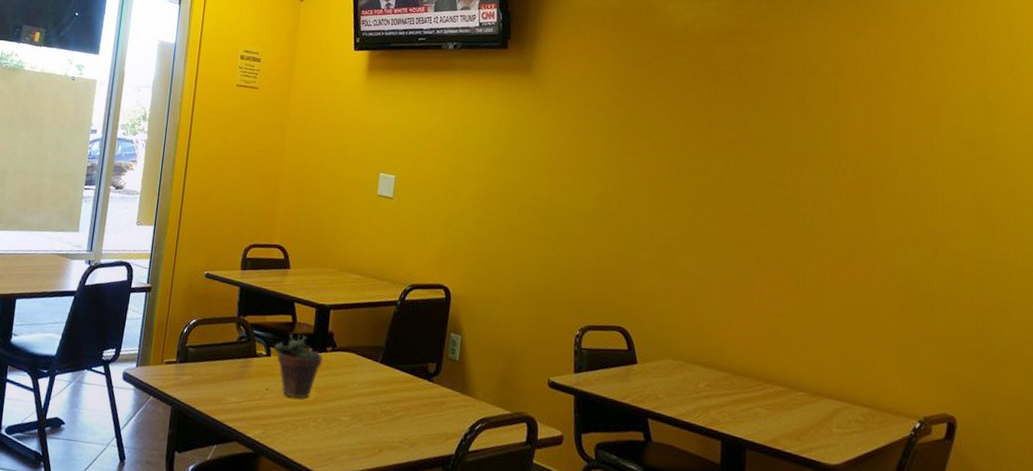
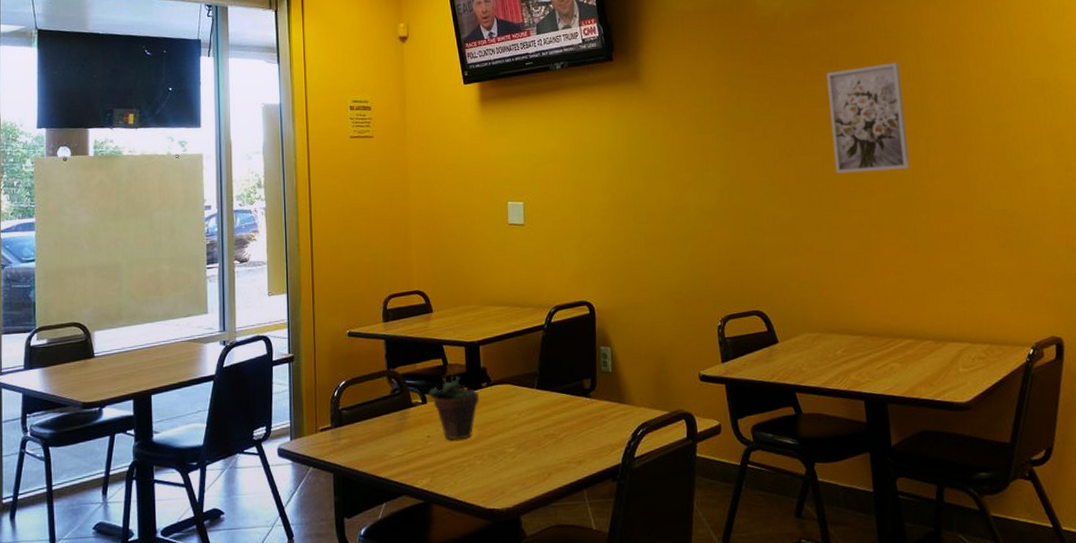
wall art: none [727,93,814,208] -> present [826,62,910,174]

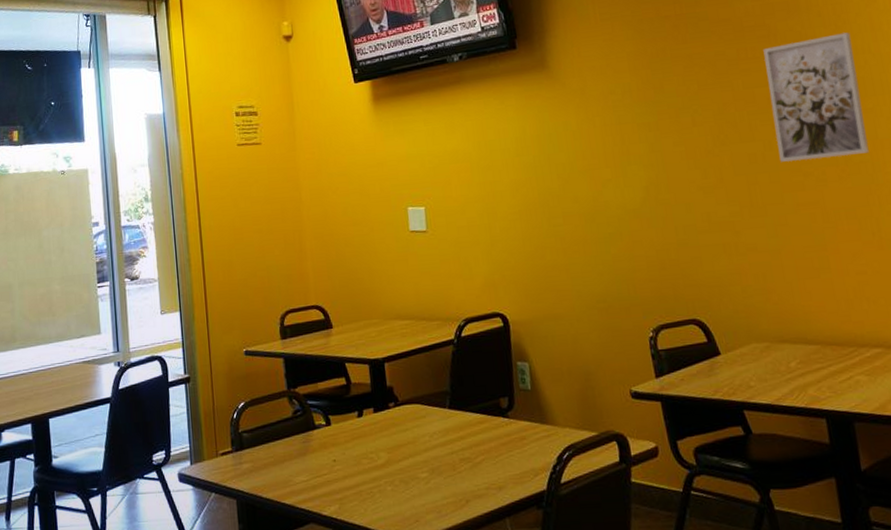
succulent plant: present [429,362,480,441] -> none [332,381,388,465]

